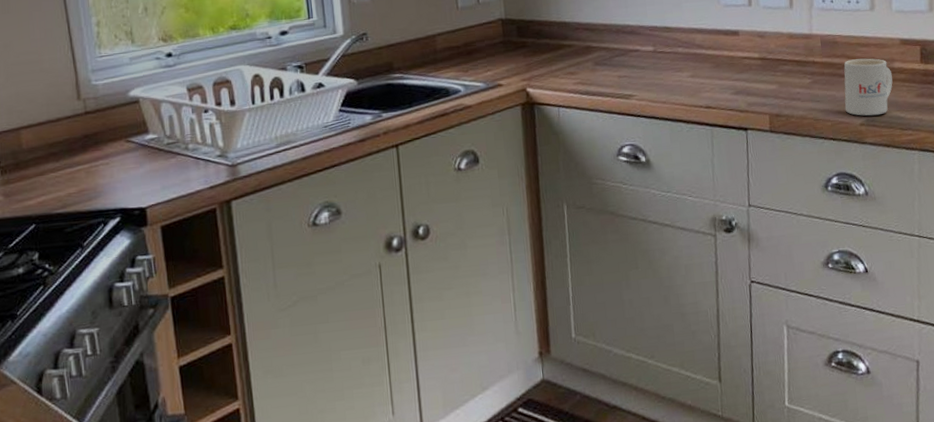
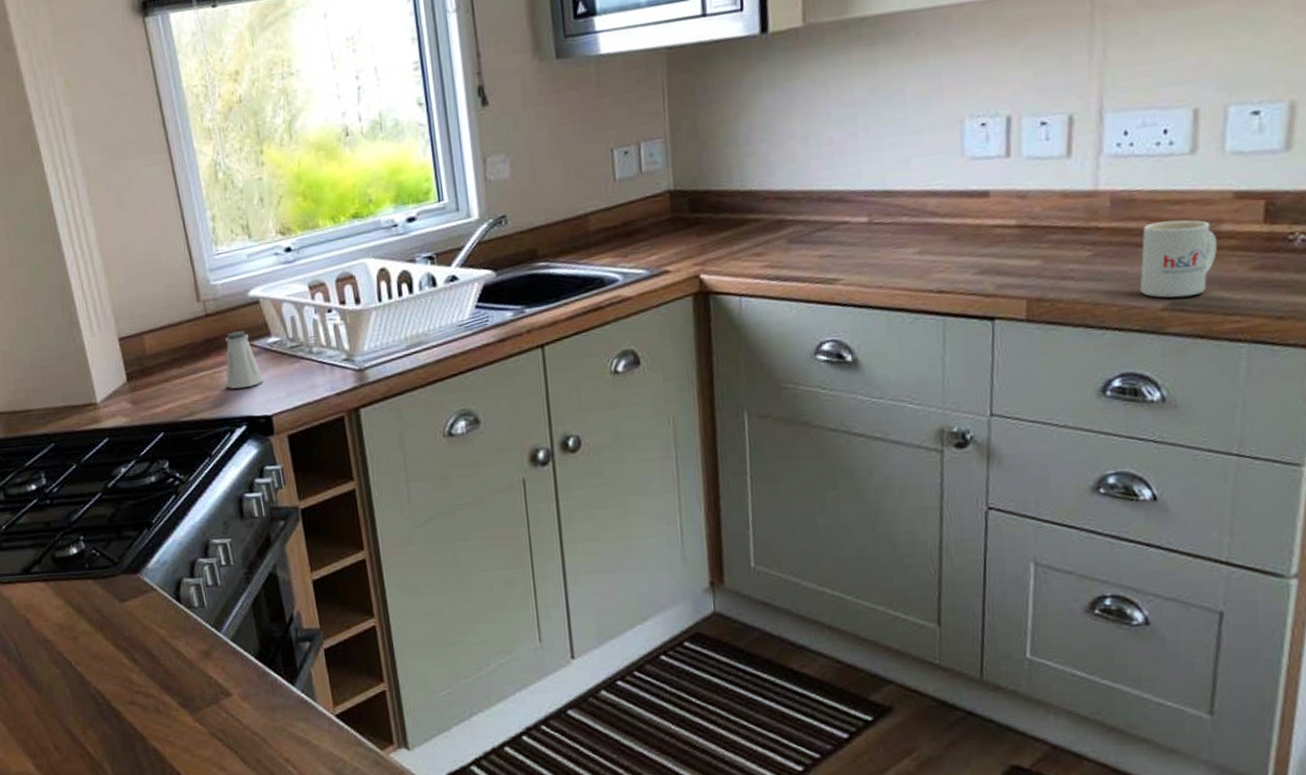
saltshaker: none [102,128,139,182] -> present [225,331,263,389]

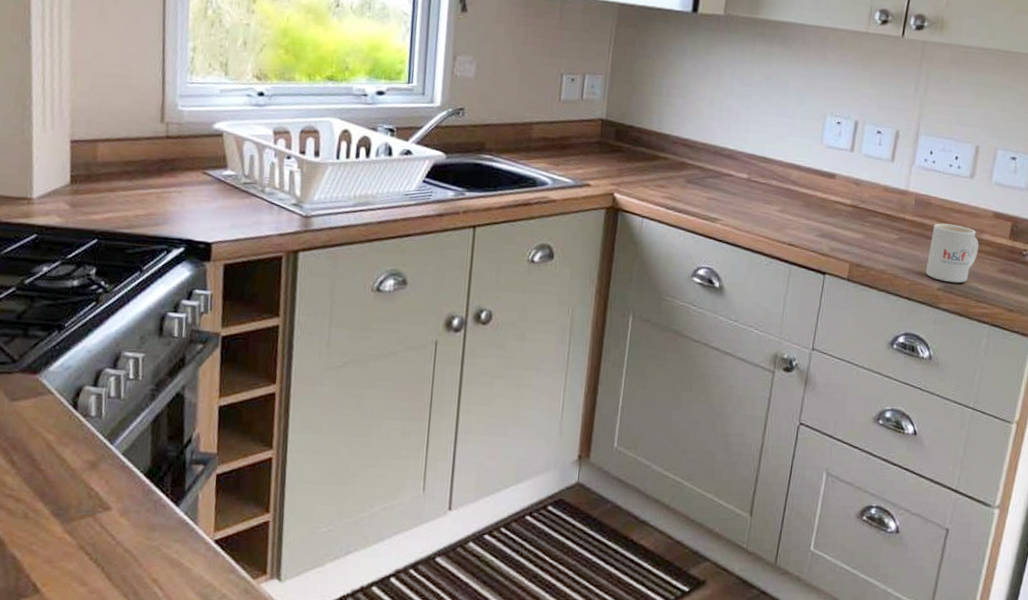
saltshaker: present [225,331,263,389] -> none [173,157,211,212]

